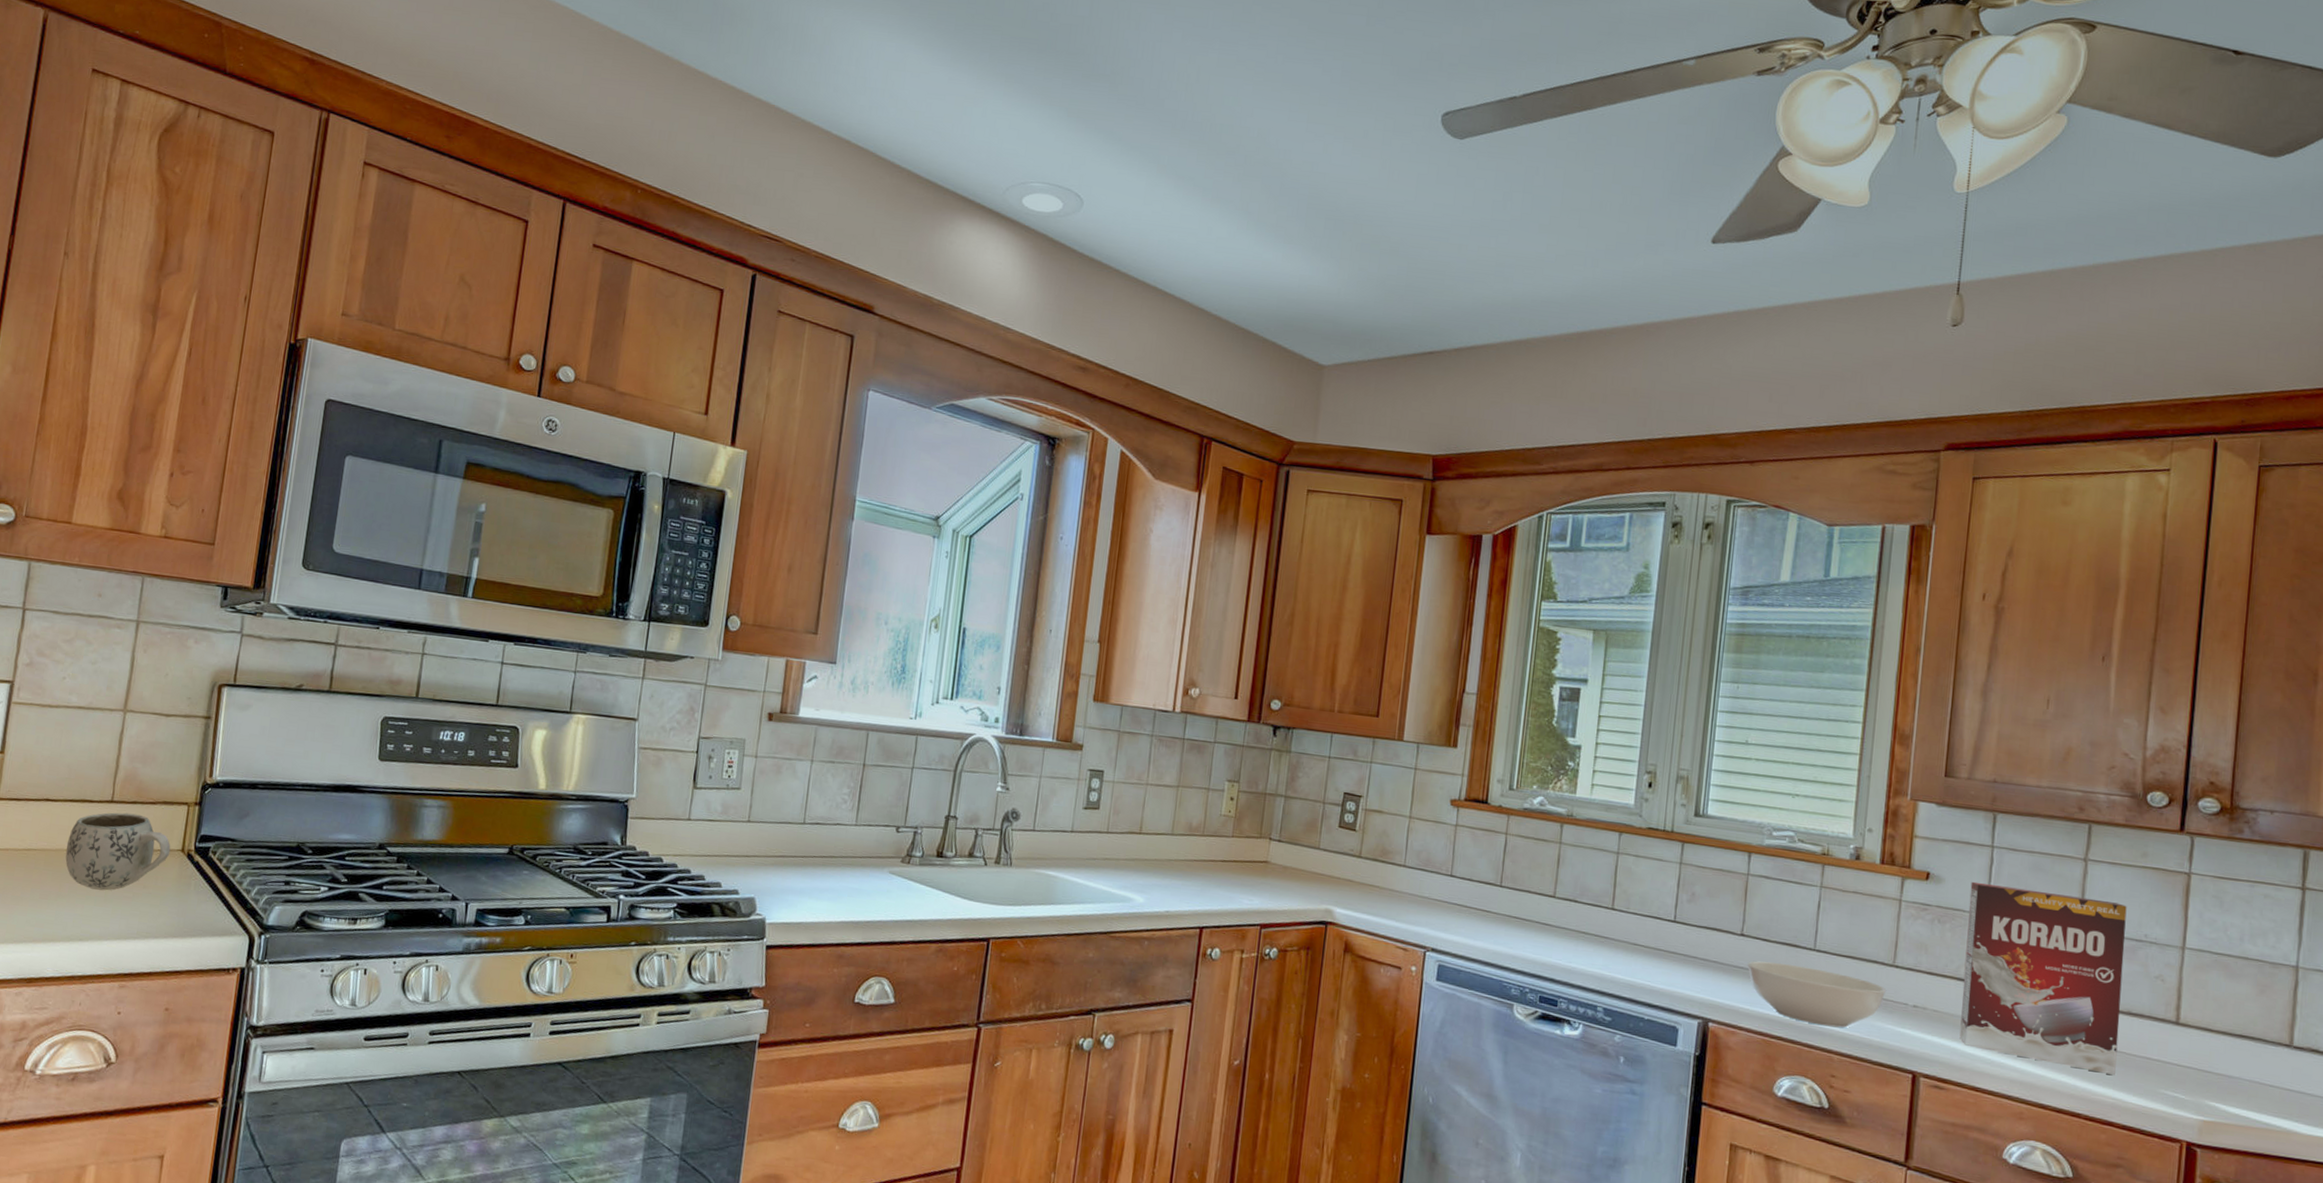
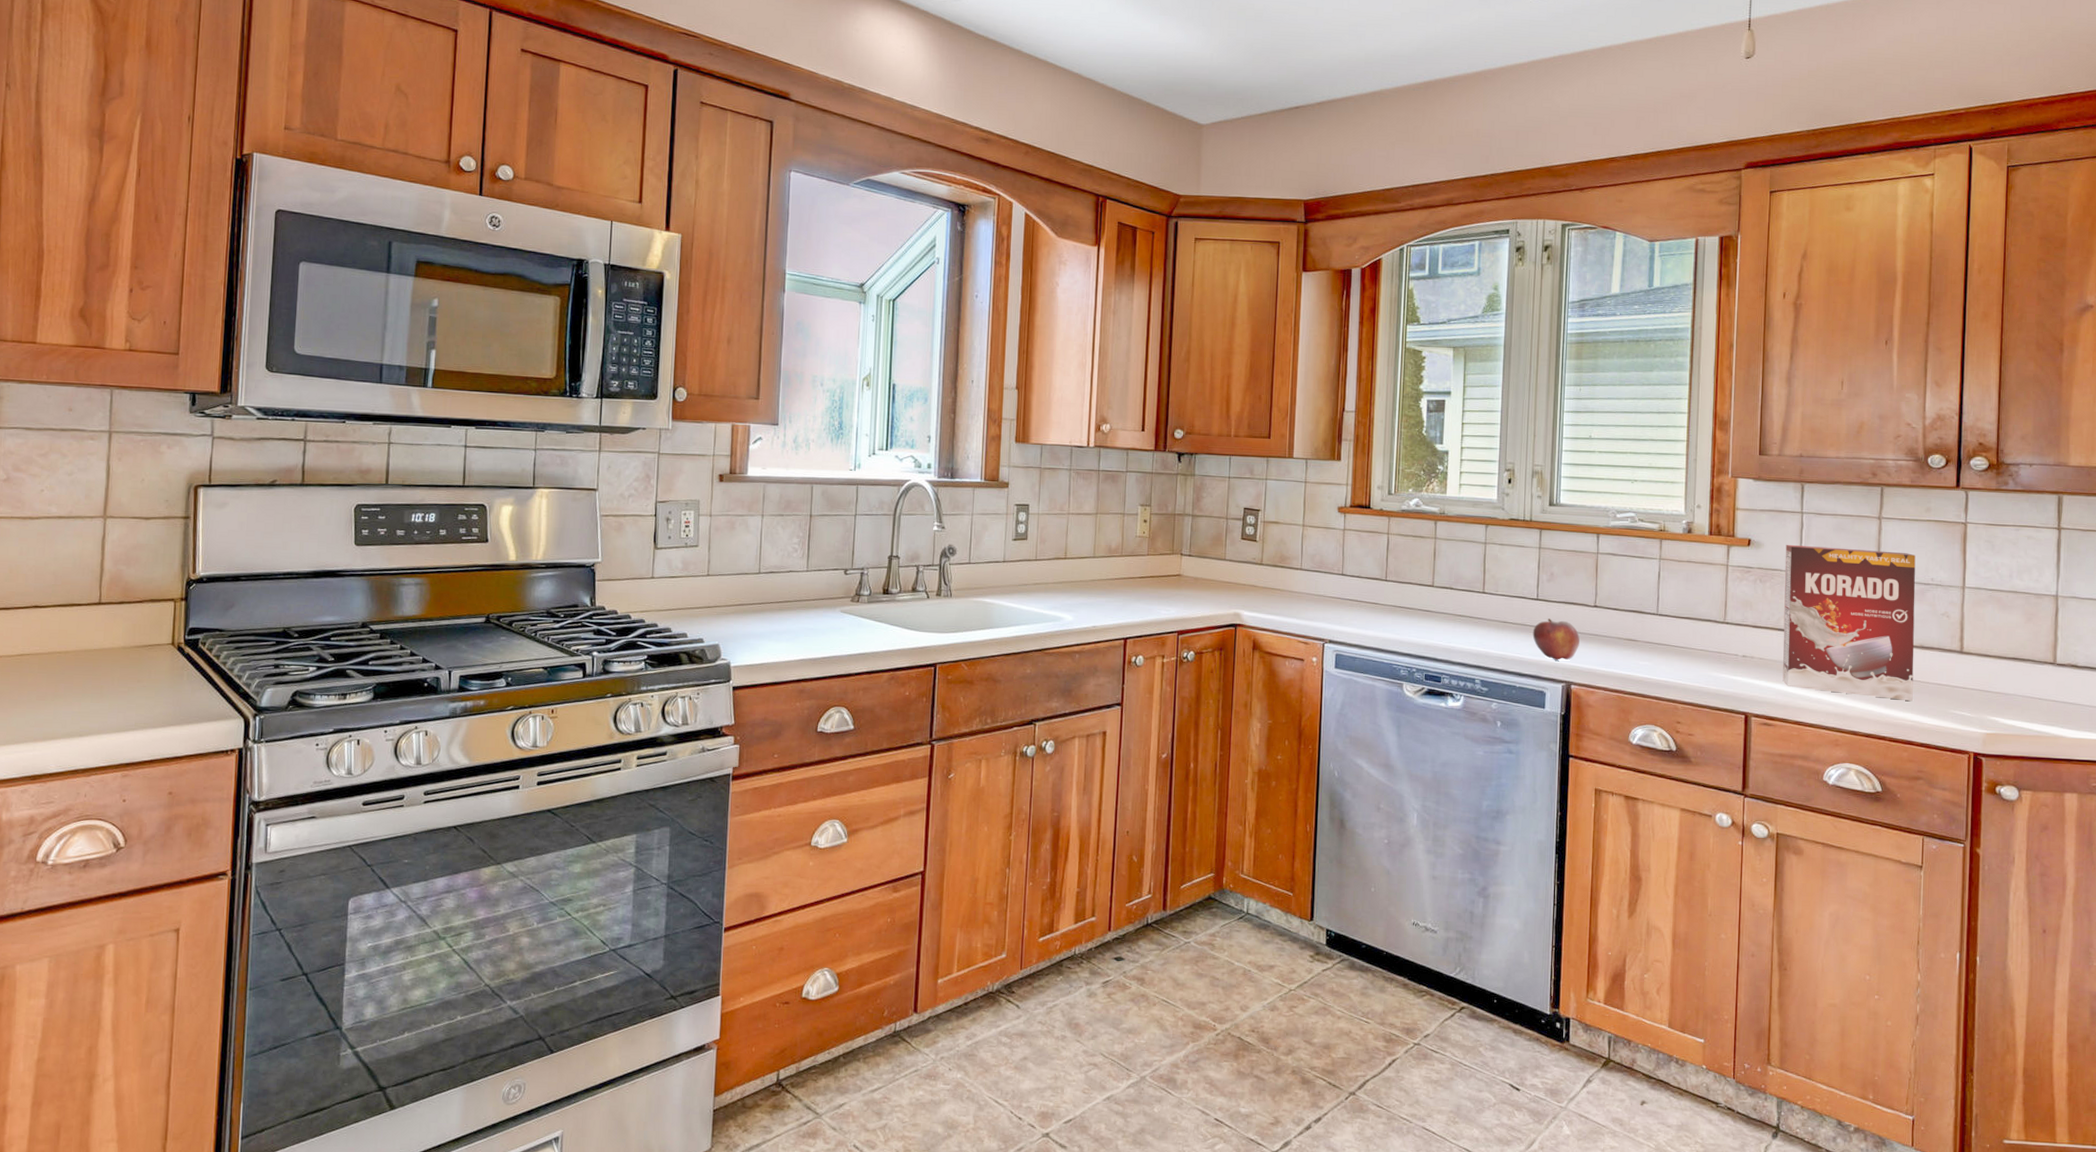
mug: present [65,812,171,891] -> none [58,613,161,688]
fruit: none [1666,944,1722,994] -> present [1532,618,1580,661]
bowl: present [1747,961,1887,1028] -> none [1601,628,1720,680]

